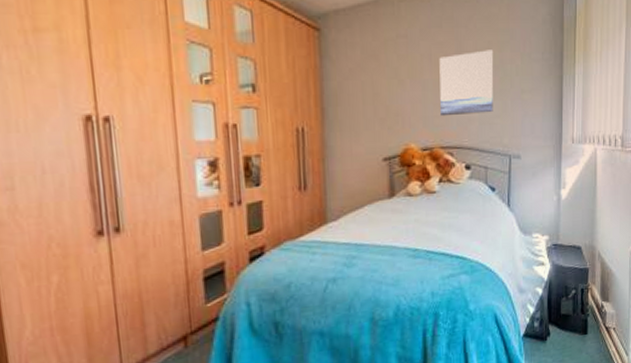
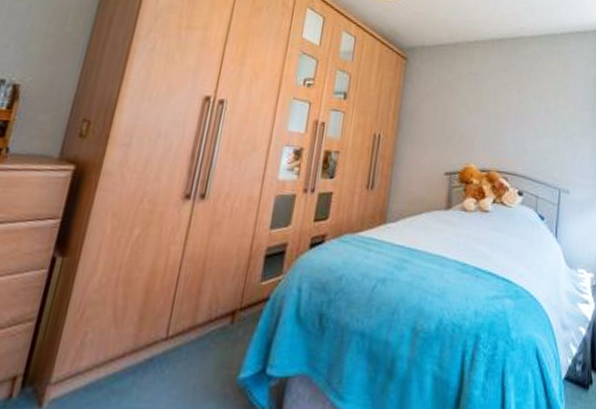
wall art: present [439,50,494,117] -> none [500,95,550,148]

